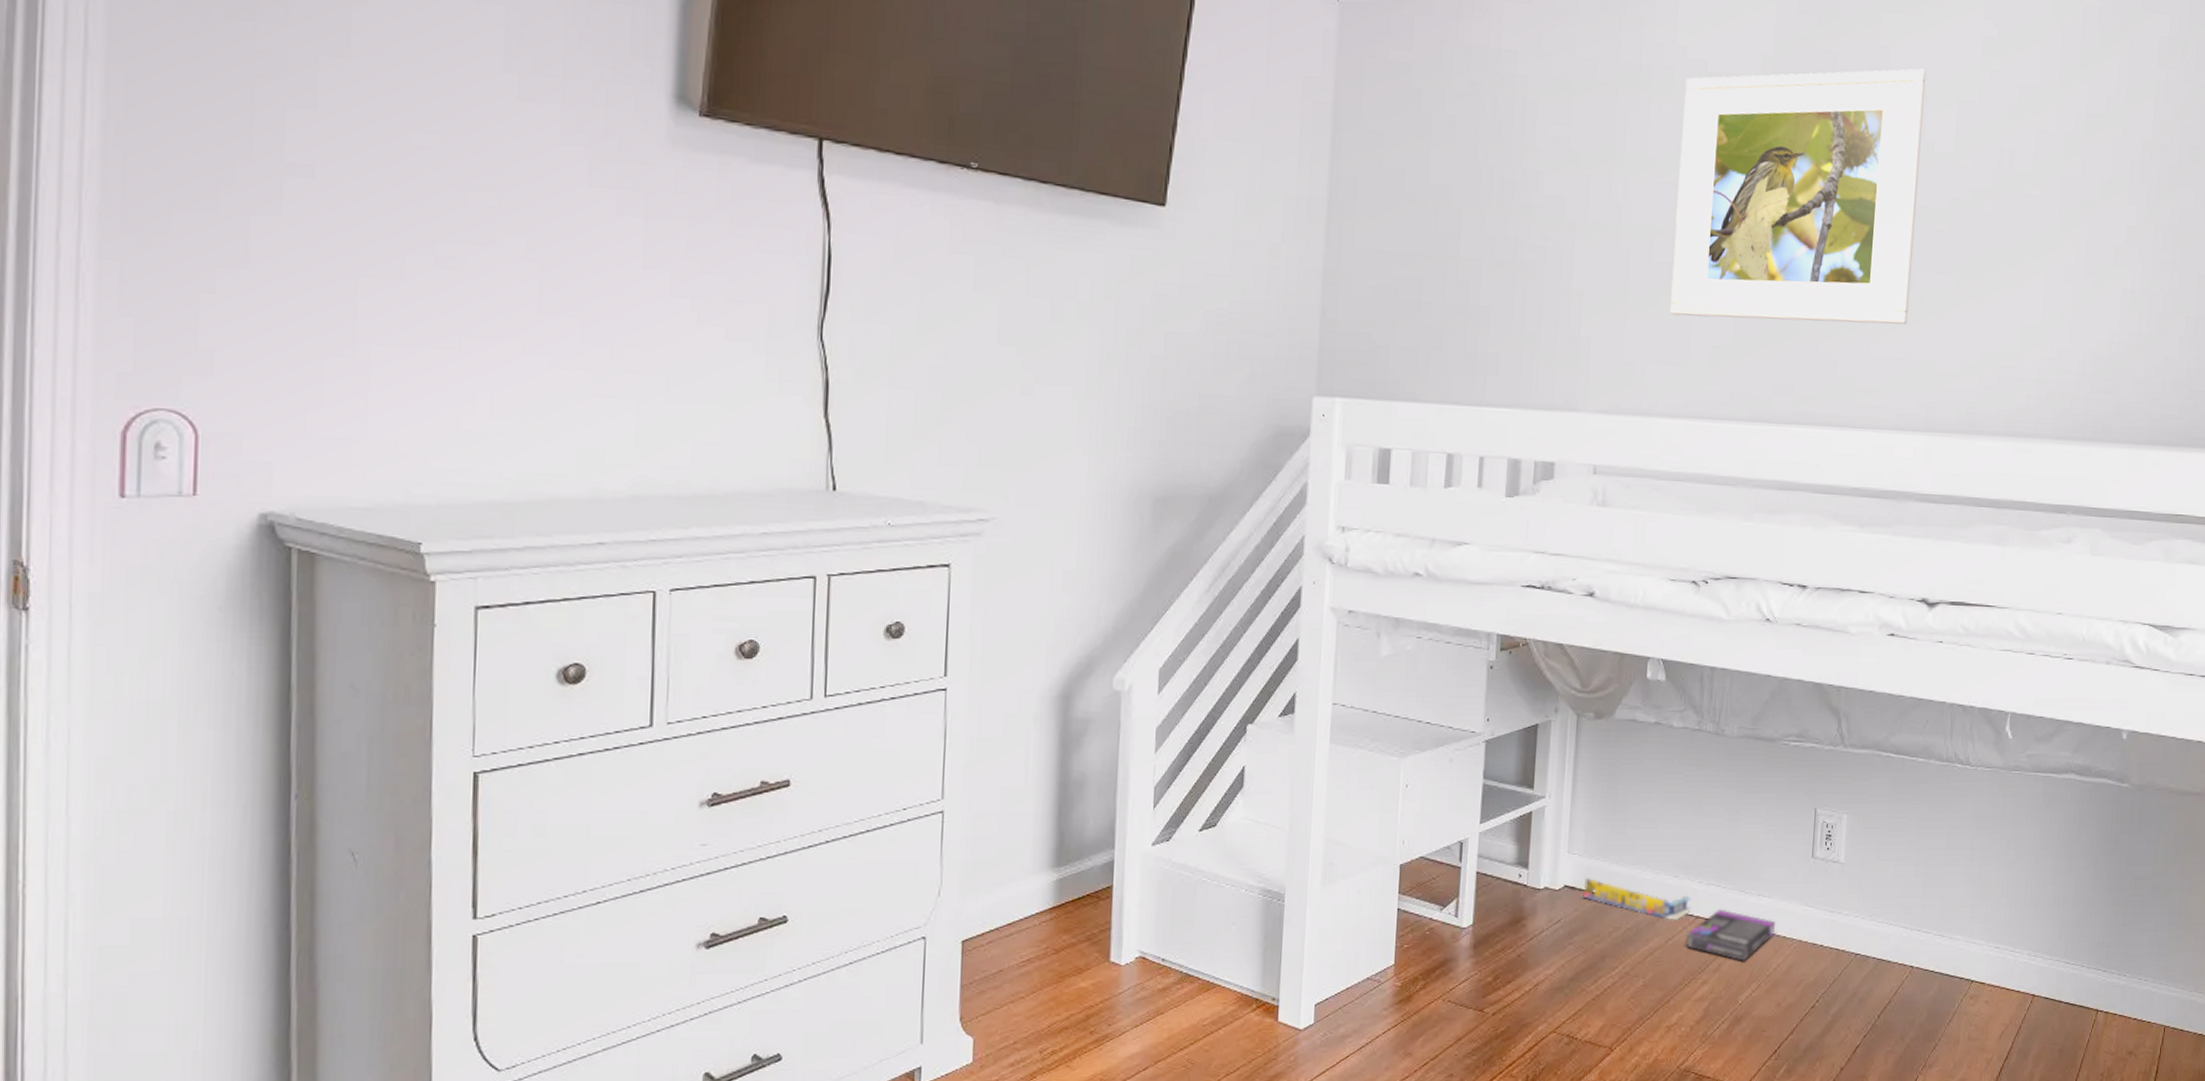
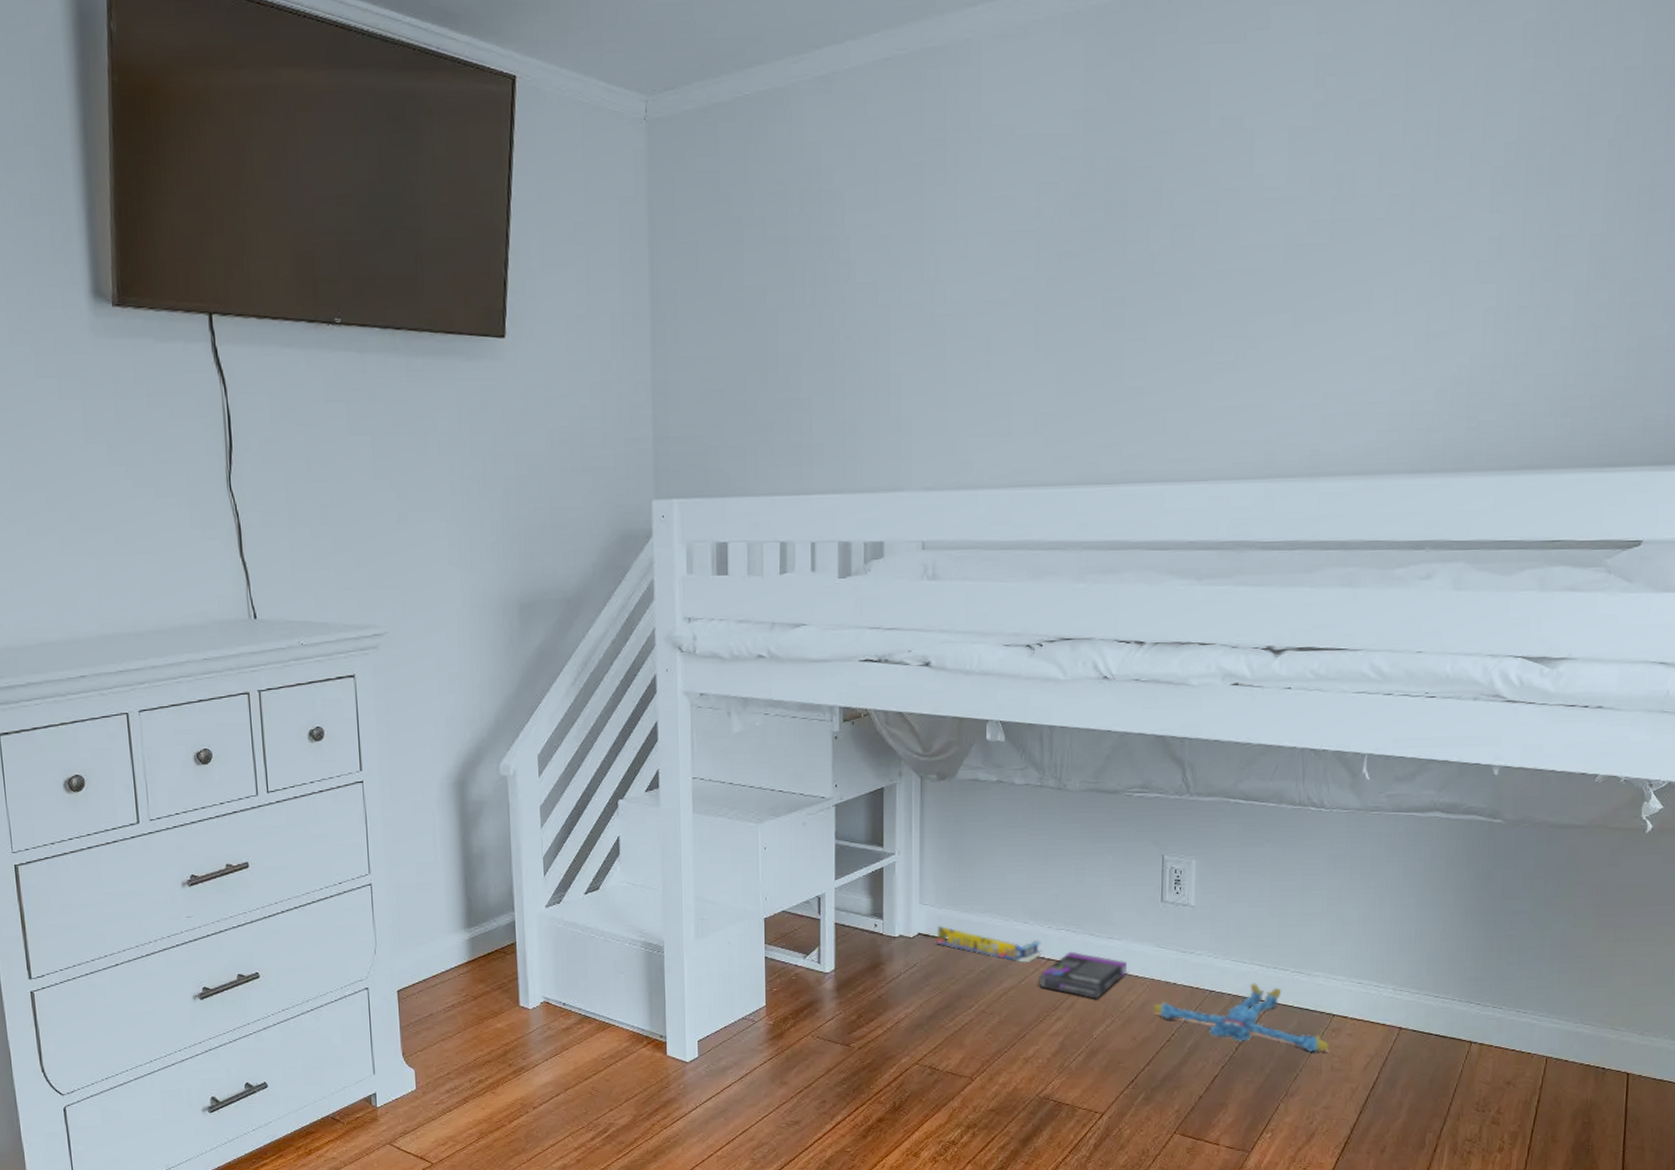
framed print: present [1670,68,1927,325] -> none [990,99,1253,388]
plush toy: none [1799,946,1967,1021] -> present [1153,983,1329,1053]

